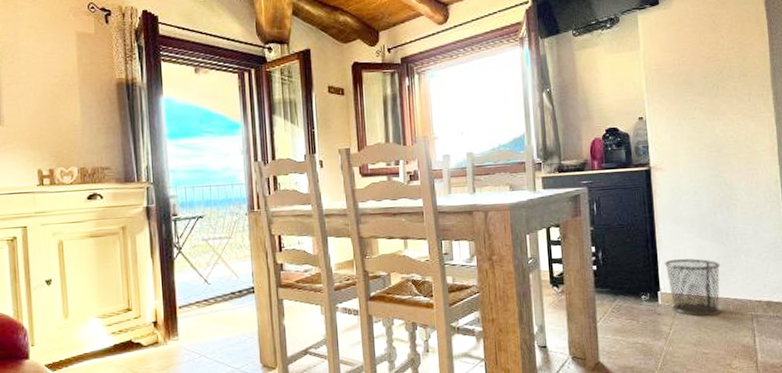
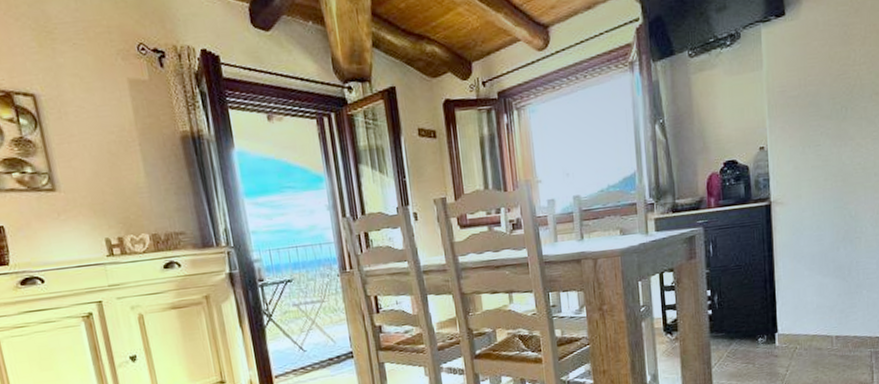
waste bin: present [664,258,721,316] -> none [783,297,841,356]

